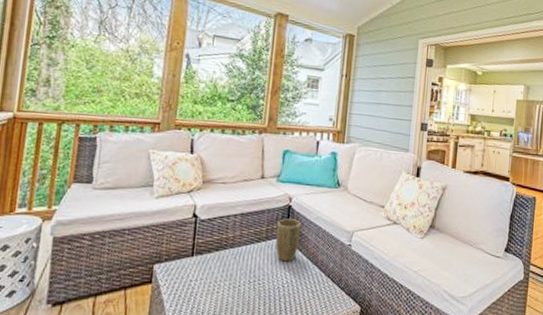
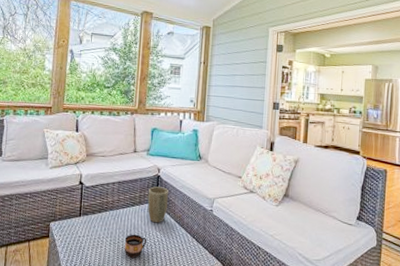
cup: none [245,275,274,304] -> present [124,234,147,258]

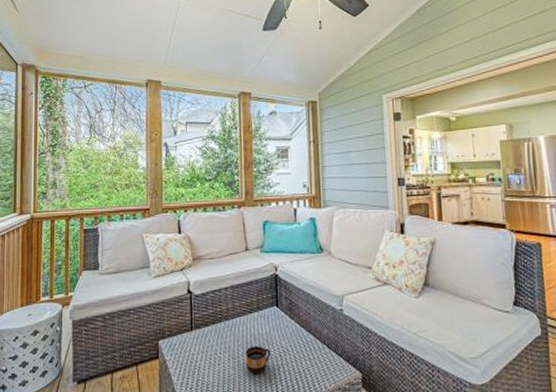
plant pot: present [147,186,169,223] -> none [266,288,291,331]

